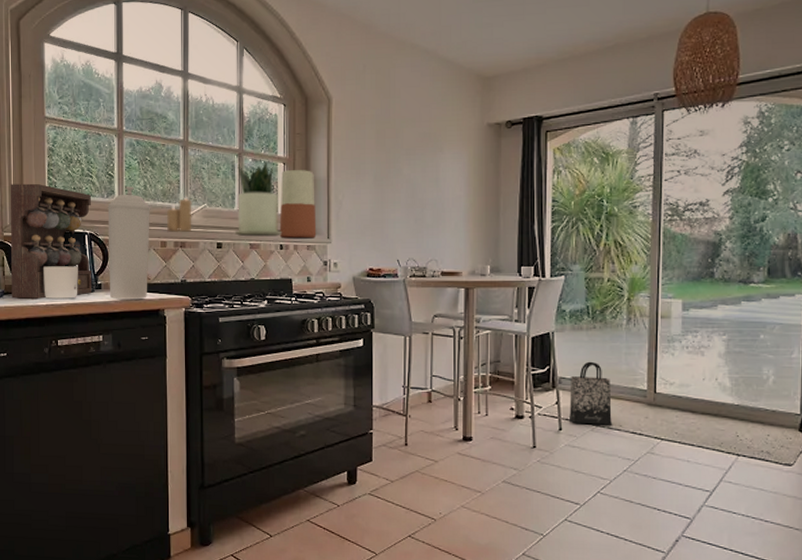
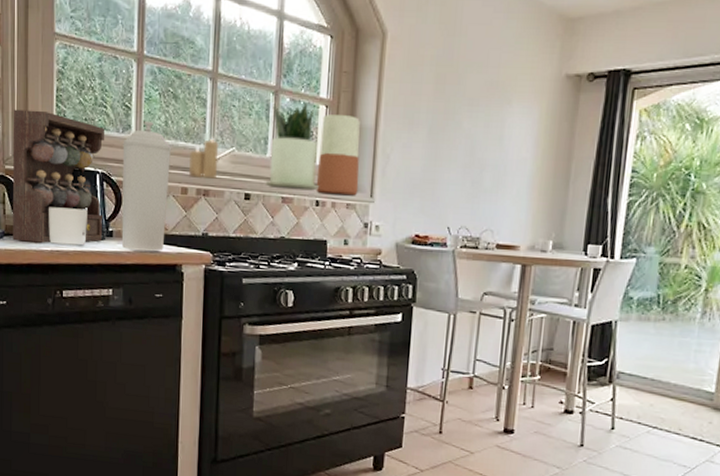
shopping bag: present [570,361,612,427] -> none [624,356,675,430]

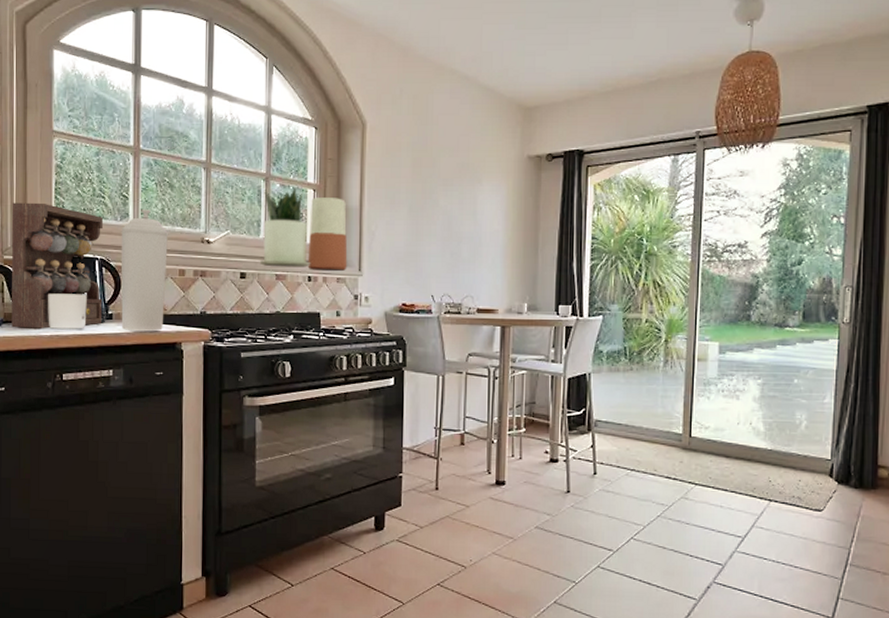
candle: present [189,137,219,179] -> none [186,221,214,260]

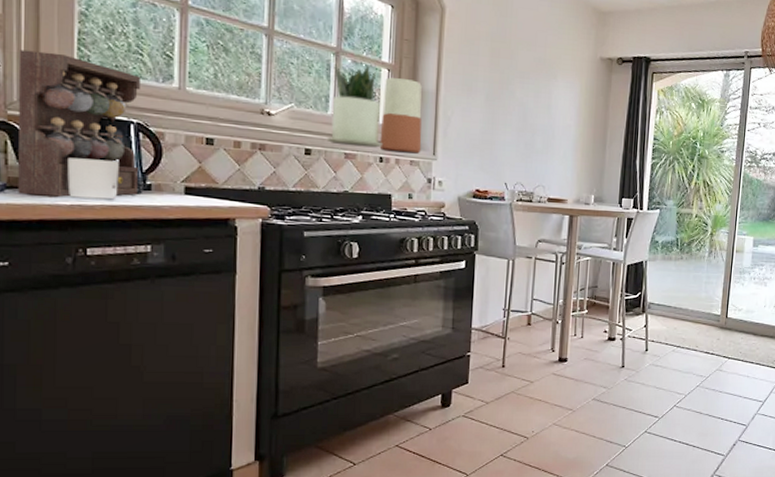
canister: present [121,209,169,332] -> none [162,72,223,206]

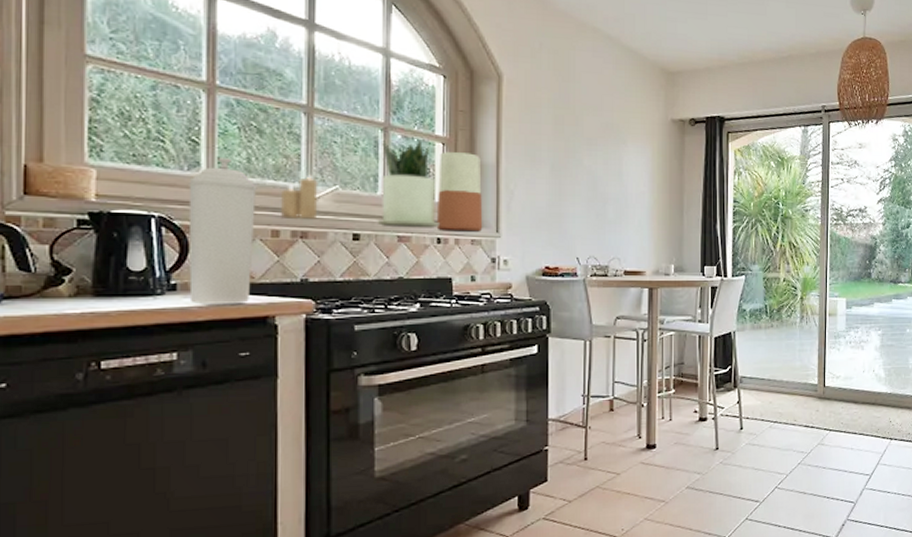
spice rack: present [18,49,140,197] -> none [18,142,162,305]
mug: present [66,157,119,201] -> none [75,260,138,306]
canister: none [162,72,223,206] -> present [188,158,257,305]
candle: none [243,92,276,133] -> present [281,174,318,219]

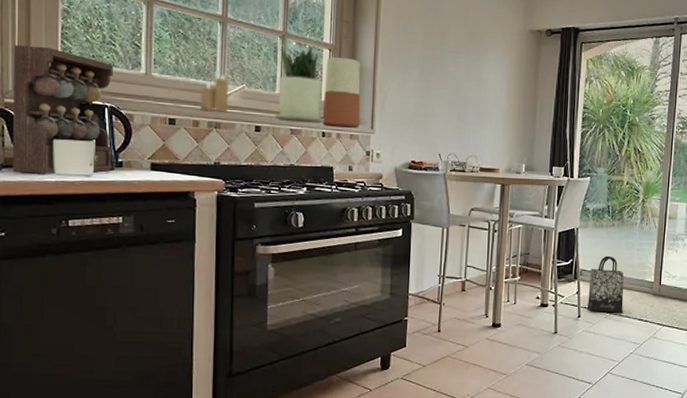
spice rack: none [18,142,162,305] -> present [13,45,113,174]
mug: none [75,260,138,306] -> present [52,139,95,177]
canister: present [188,158,257,305] -> none [131,59,183,181]
shopping bag: none [750,359,788,422] -> present [587,255,624,314]

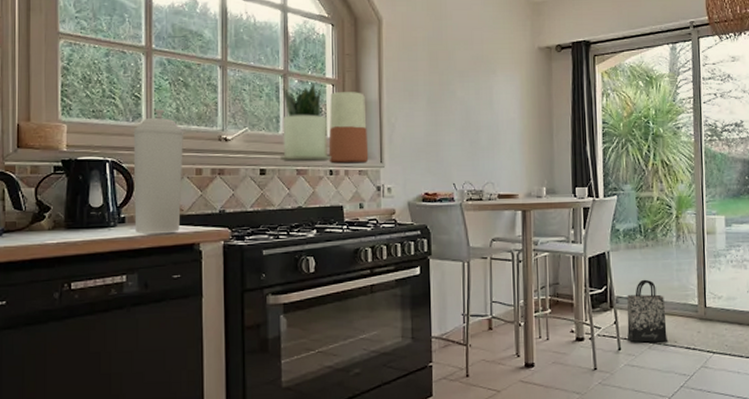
spice rack: present [13,45,113,174] -> none [13,106,113,237]
mug: present [52,139,95,177] -> none [53,198,97,237]
canister: none [131,59,183,181] -> present [133,109,185,234]
candle: present [200,75,230,112] -> none [203,119,232,158]

